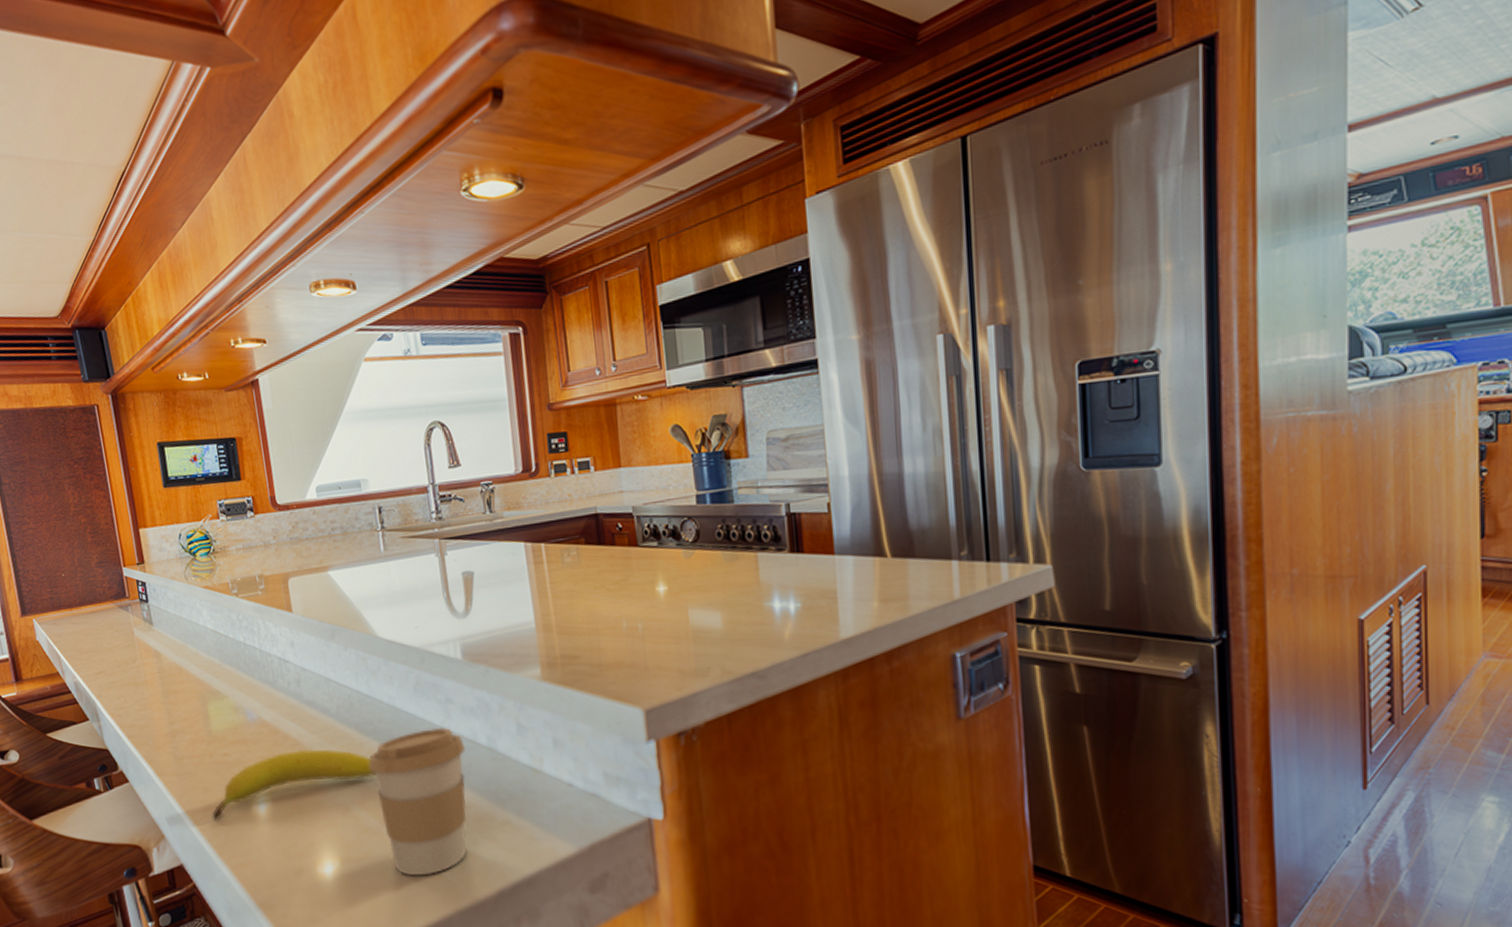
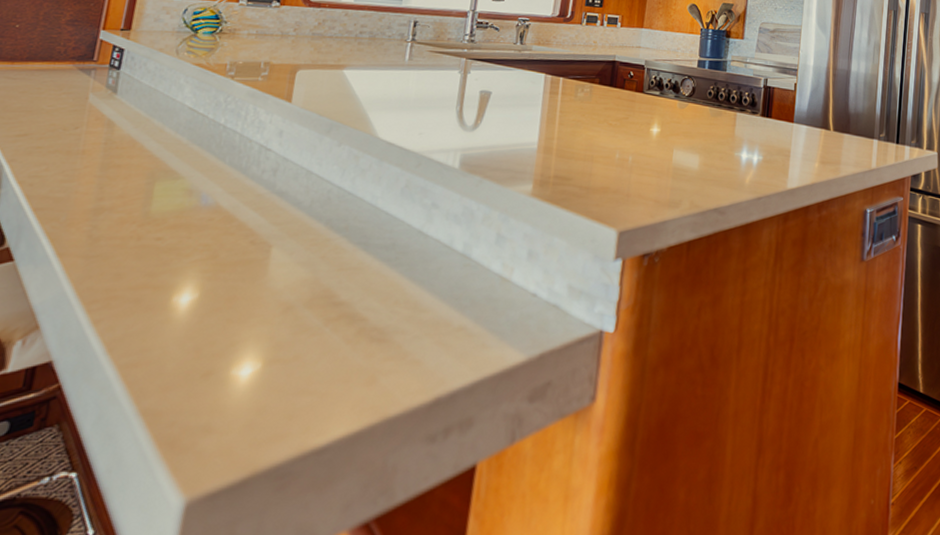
fruit: present [212,749,376,821] -> none [114,240,335,312]
coffee cup: present [369,727,467,876] -> none [326,230,439,381]

